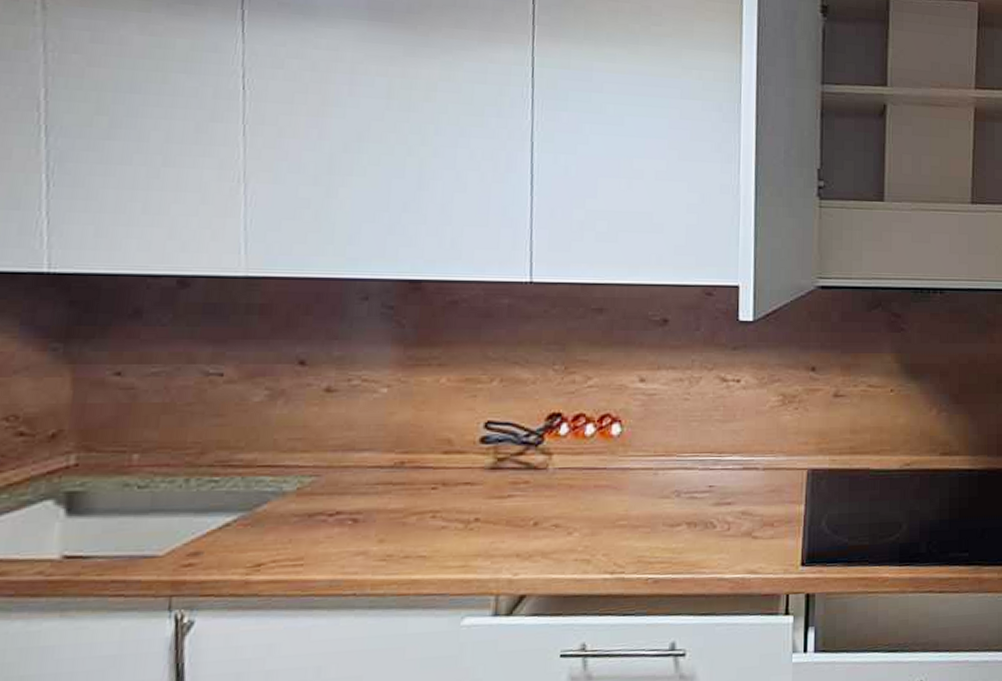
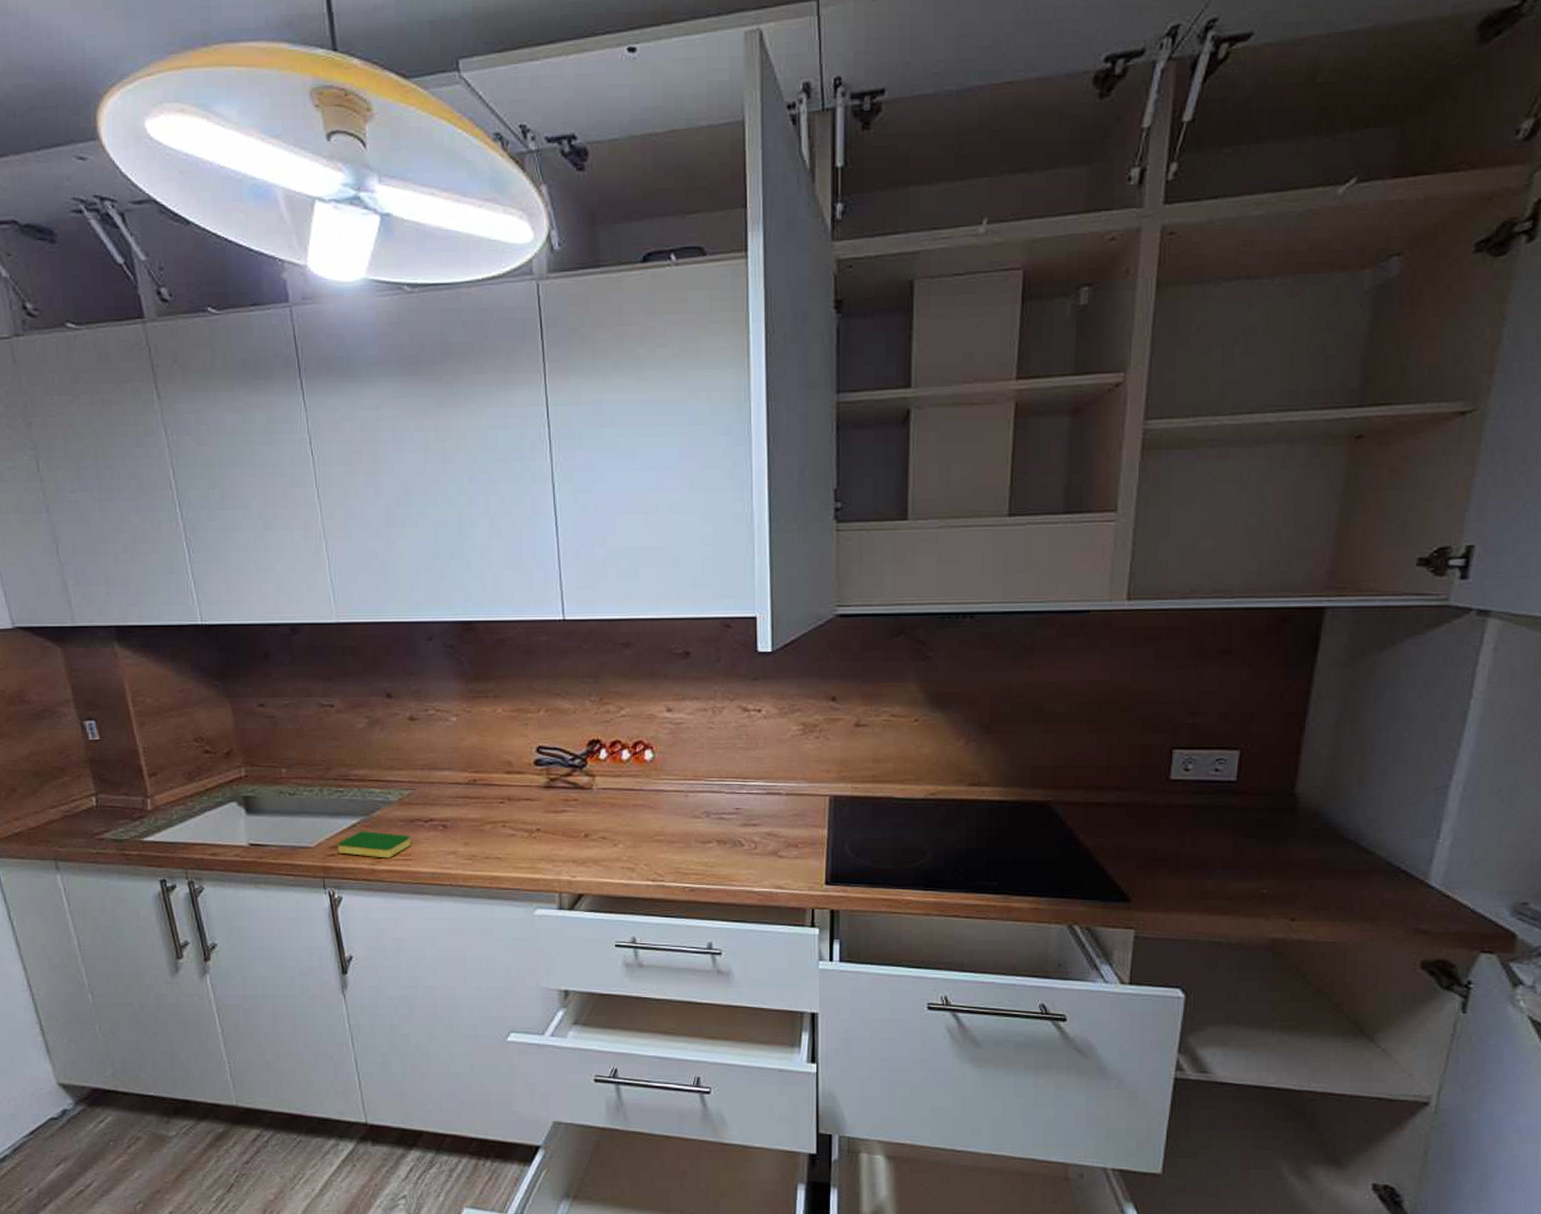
dish sponge: none [198,531,306,566] -> present [337,831,411,859]

